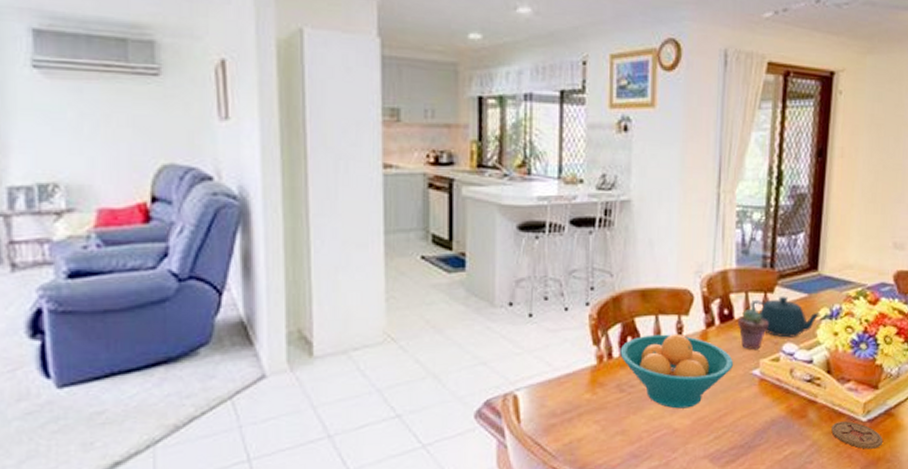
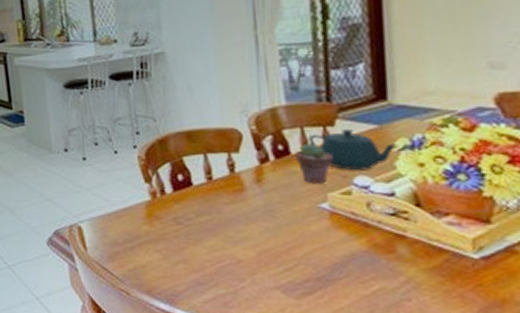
fruit bowl: present [620,333,733,409] -> none [172,170,296,241]
coaster: present [831,421,882,449] -> none [431,258,507,289]

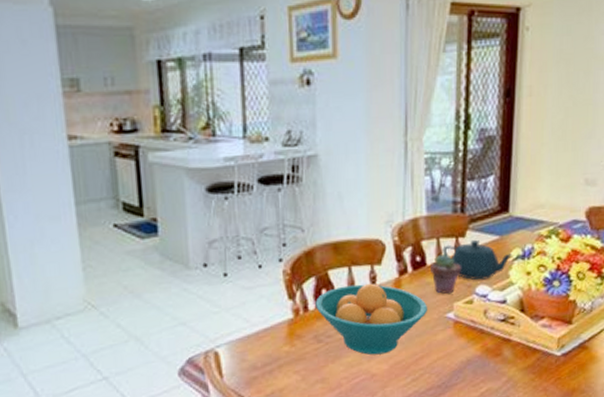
fruit bowl: none [172,170,296,241] -> present [315,283,427,355]

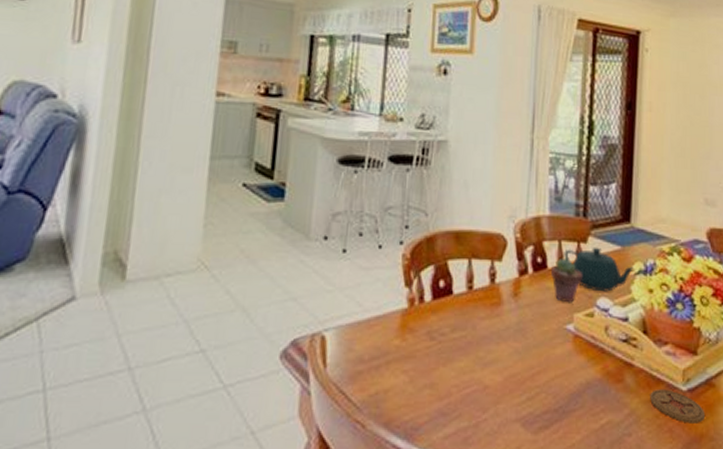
fruit bowl: present [315,283,427,355] -> none [432,279,546,363]
coaster: none [526,356,577,382] -> present [650,389,705,424]

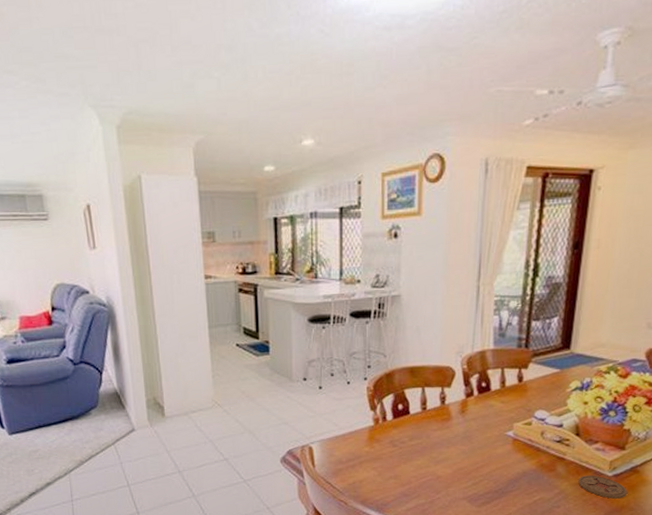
potted succulent: present [551,257,582,303] -> none [494,381,522,416]
teapot: present [564,247,633,292] -> none [506,371,570,406]

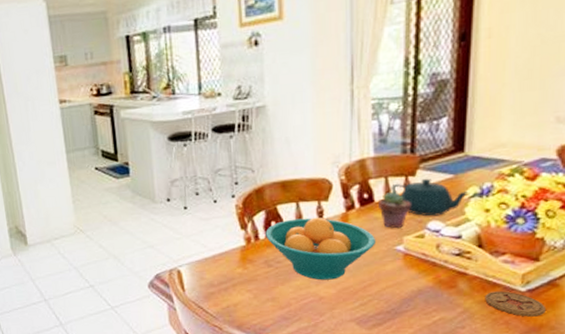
fruit bowl: none [393,402,489,461] -> present [265,217,375,280]
potted succulent: none [494,381,522,416] -> present [379,191,411,229]
teapot: none [506,371,570,406] -> present [391,178,467,217]

